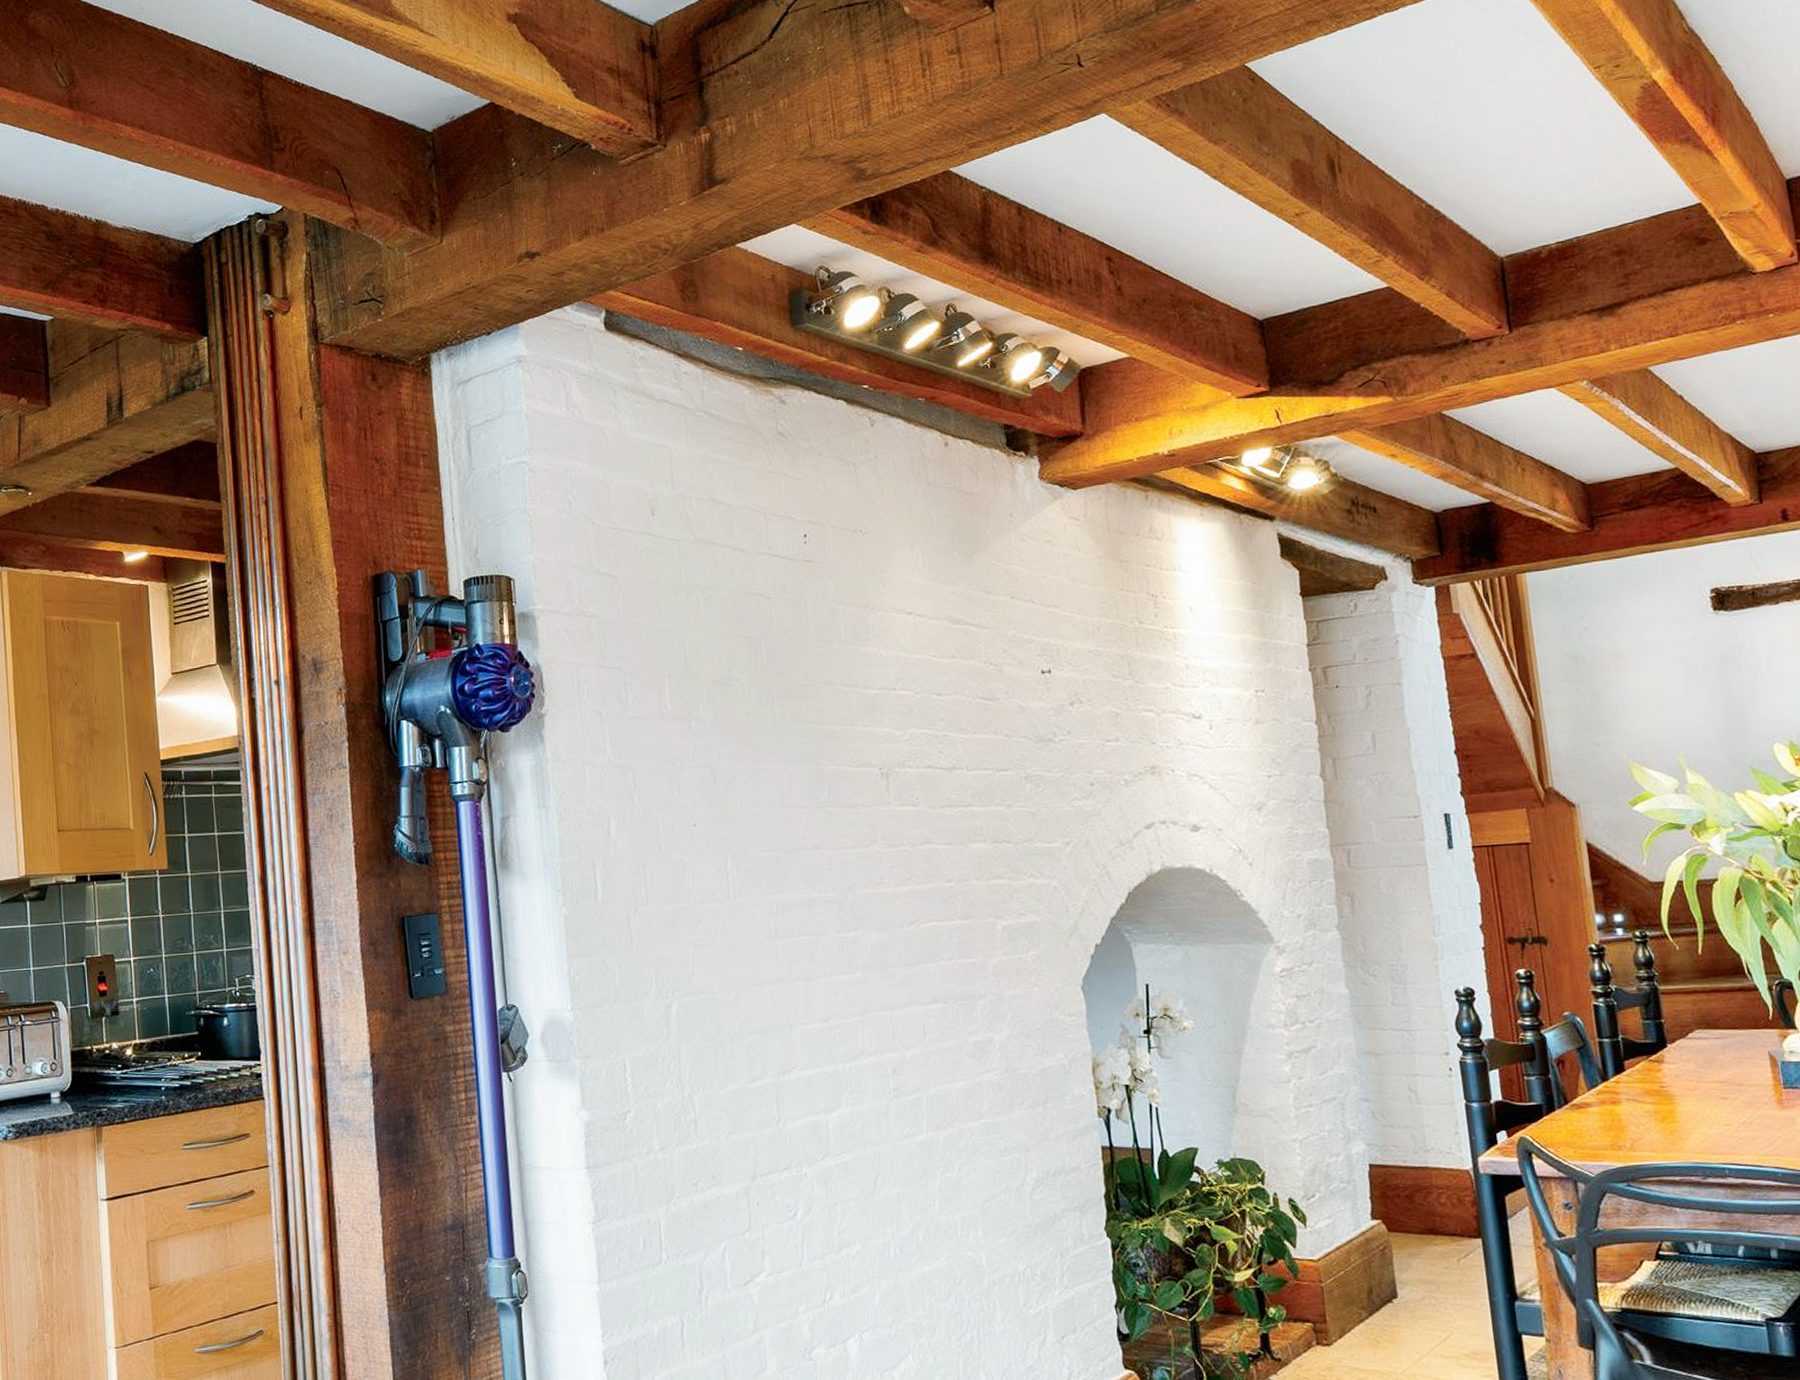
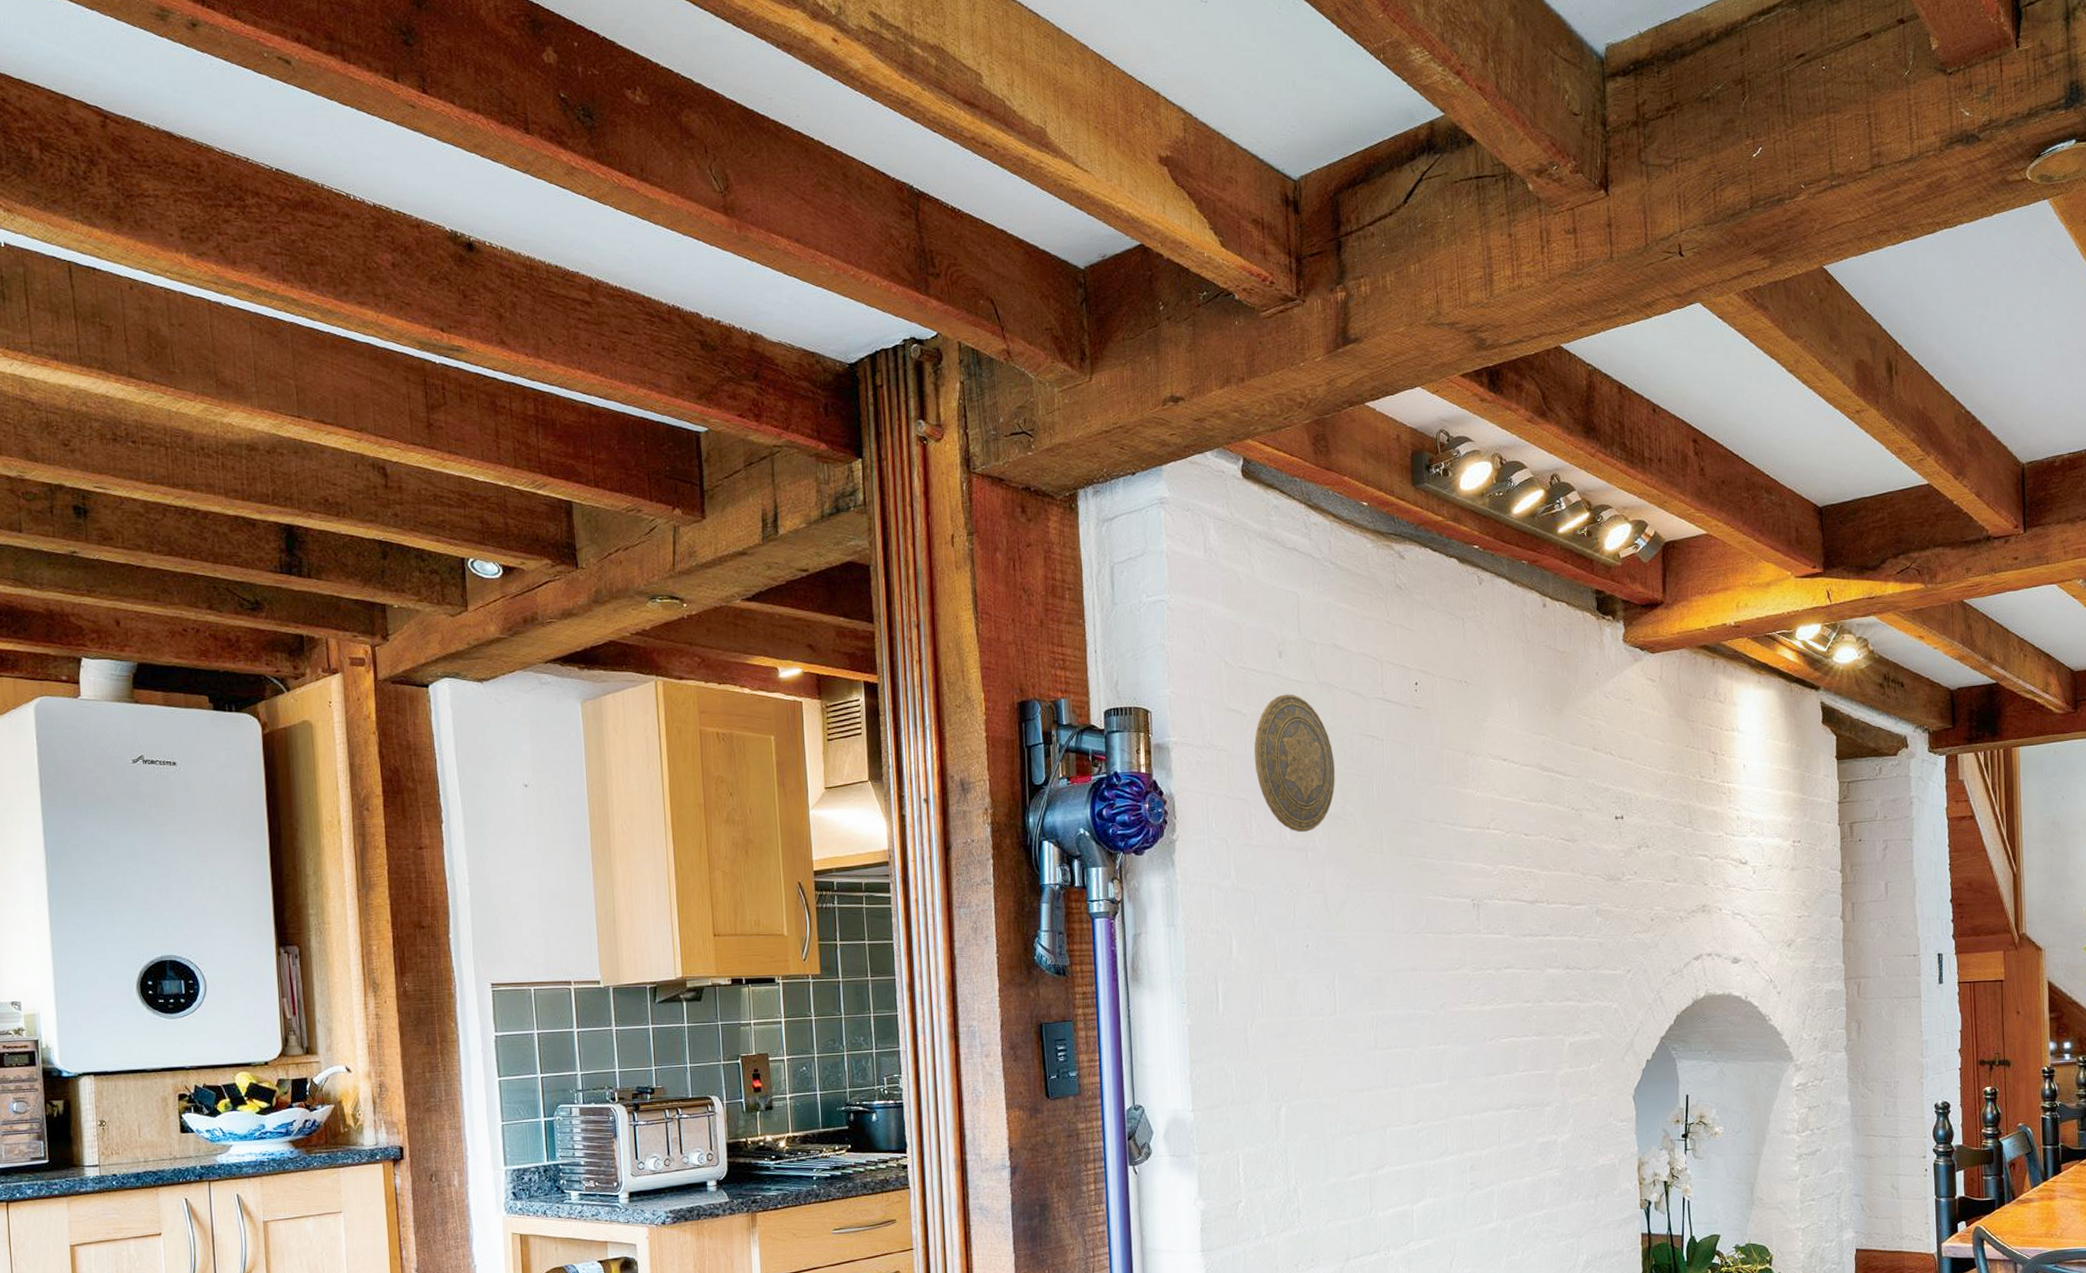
decorative plate: none [627,553,719,701] -> present [1254,694,1335,832]

